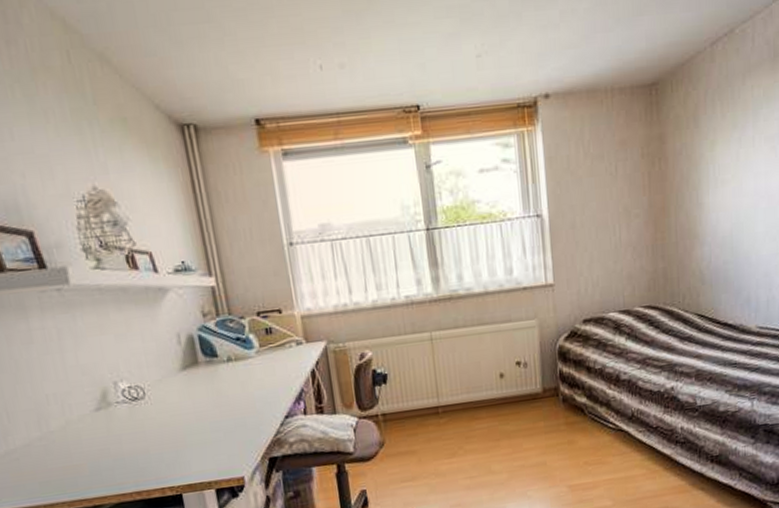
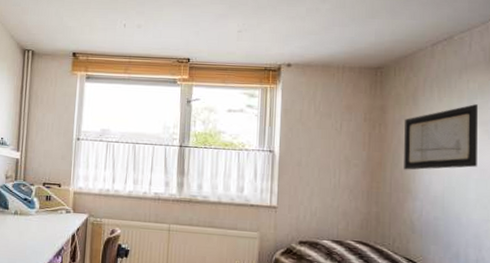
wall art: none [686,116,765,211] -> present [404,104,478,170]

